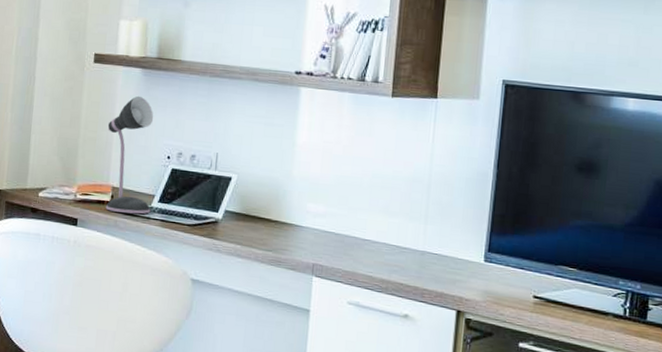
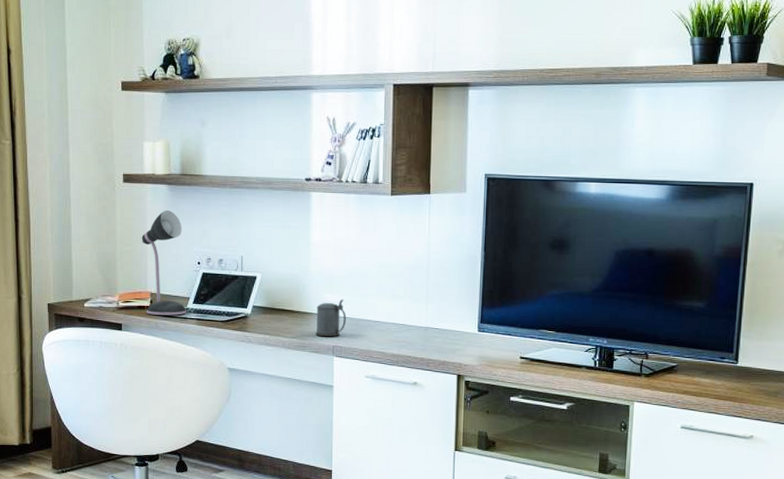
beer stein: none [294,211,331,254] -> present [316,299,347,337]

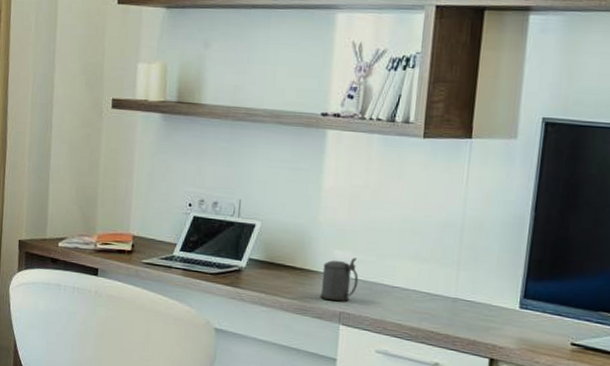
desk lamp: present [141,209,187,315] -> none [126,141,175,263]

